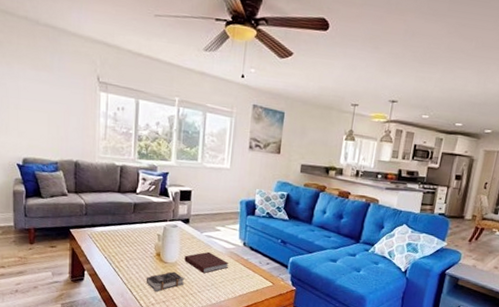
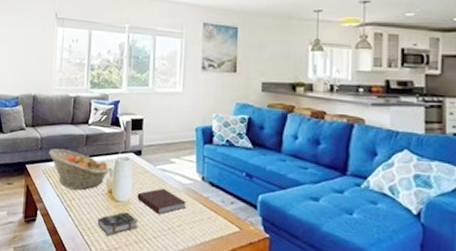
fruit basket: none [94,215,158,253] -> present [48,149,110,190]

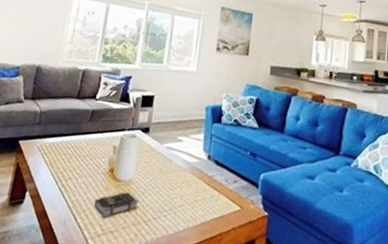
fruit basket: present [48,149,110,190] -> none [47,124,114,169]
notebook: present [137,188,186,215] -> none [140,166,190,195]

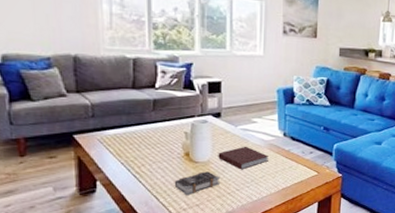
notebook: none [140,166,190,195] -> present [218,146,268,170]

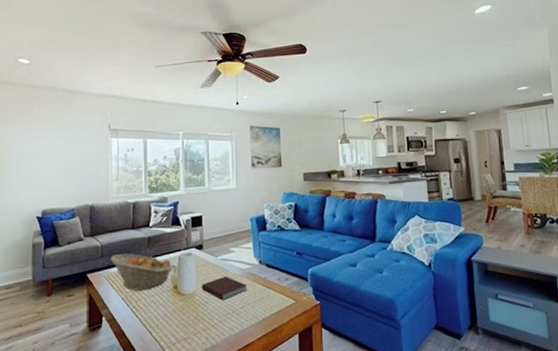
fruit basket: none [104,116,185,156] -> present [110,254,173,291]
book: present [174,171,221,196] -> none [164,303,205,330]

